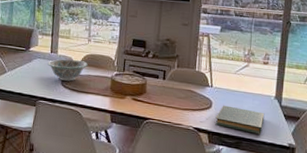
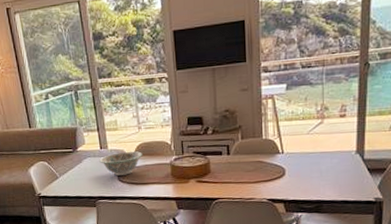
book: present [215,105,265,134] -> none [290,170,346,194]

